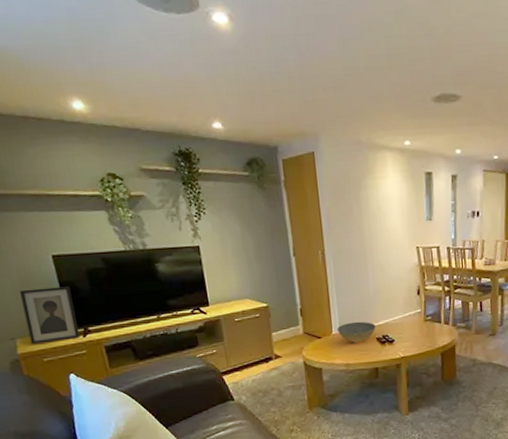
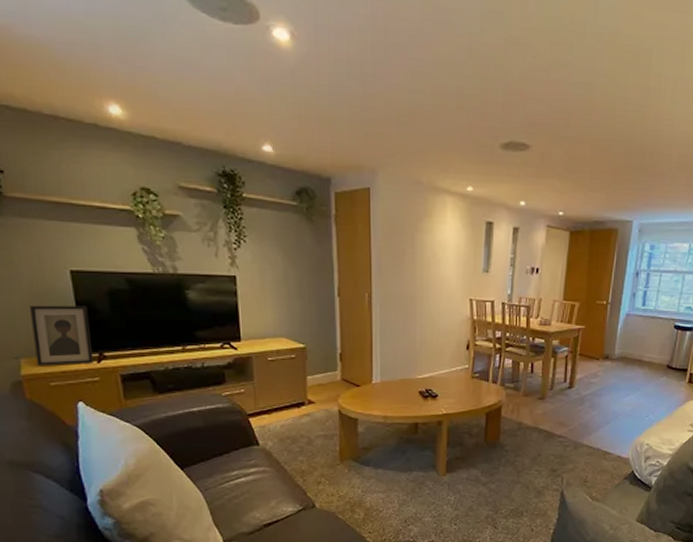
bowl: present [336,321,376,343] -> none [377,372,420,395]

